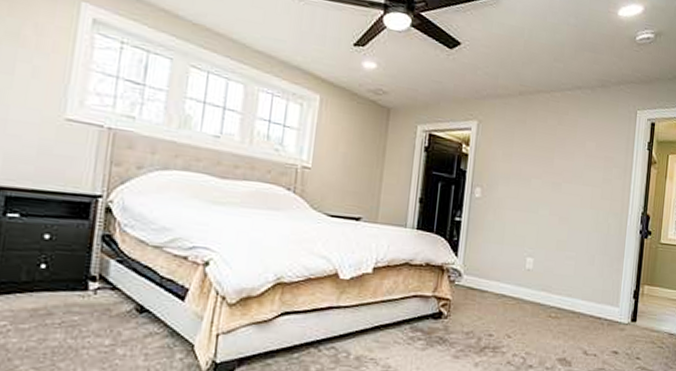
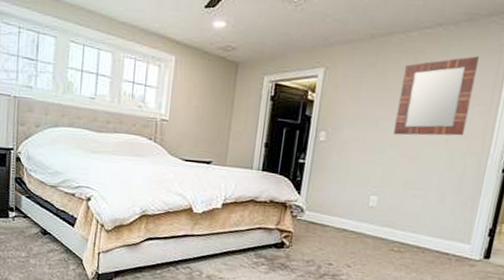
home mirror: none [544,120,614,197] -> present [393,56,480,136]

